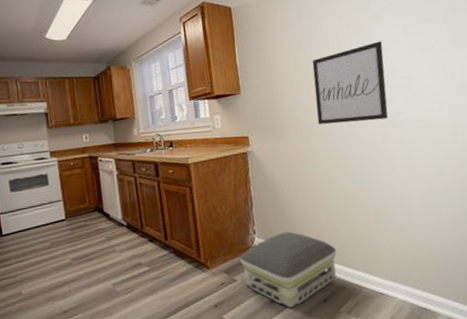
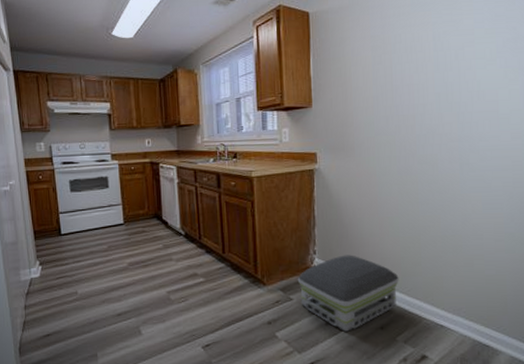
wall art: present [312,41,388,125] -> none [391,59,472,146]

